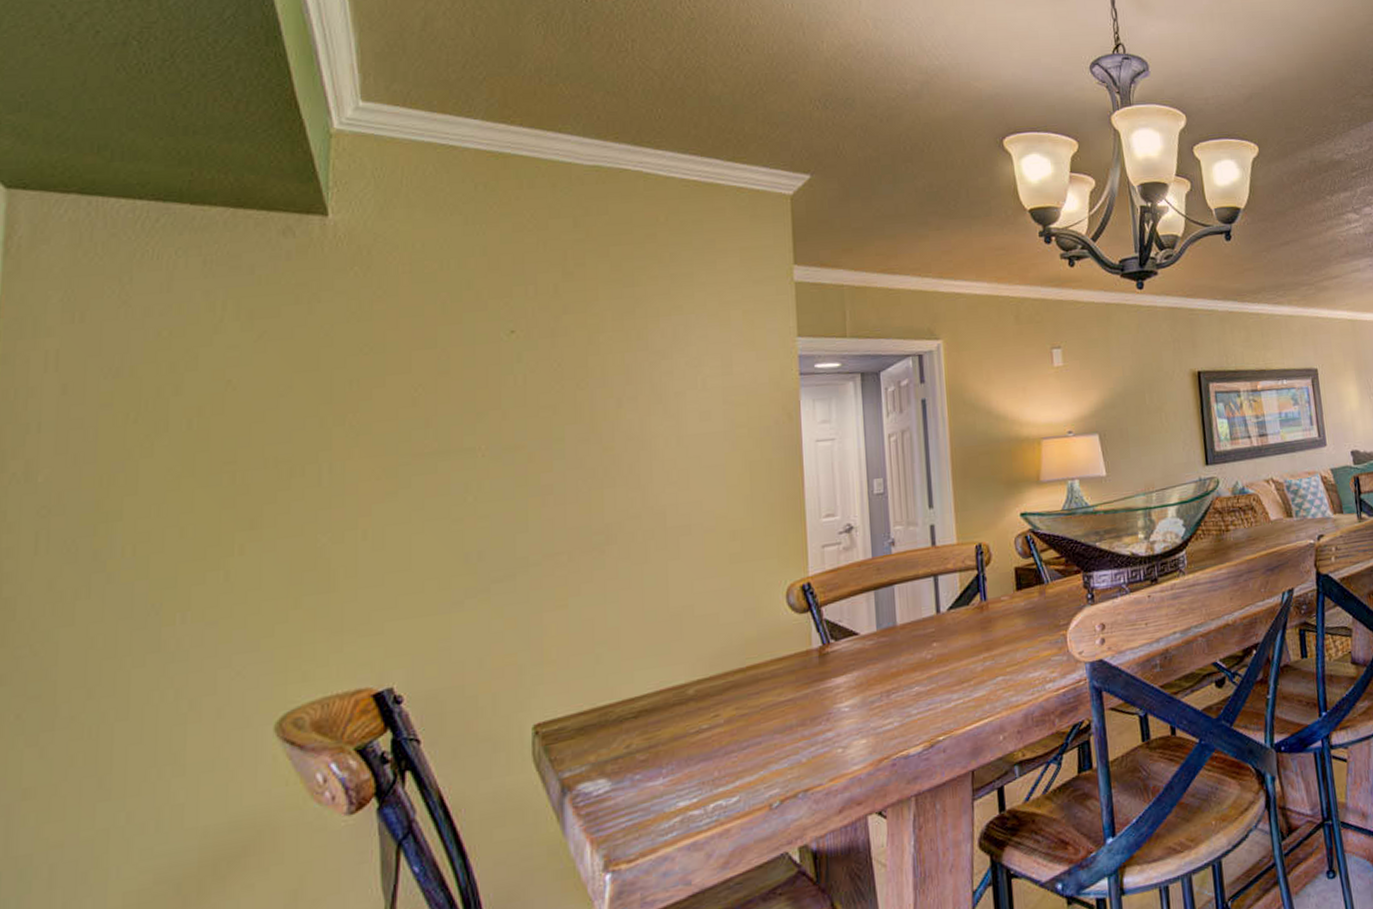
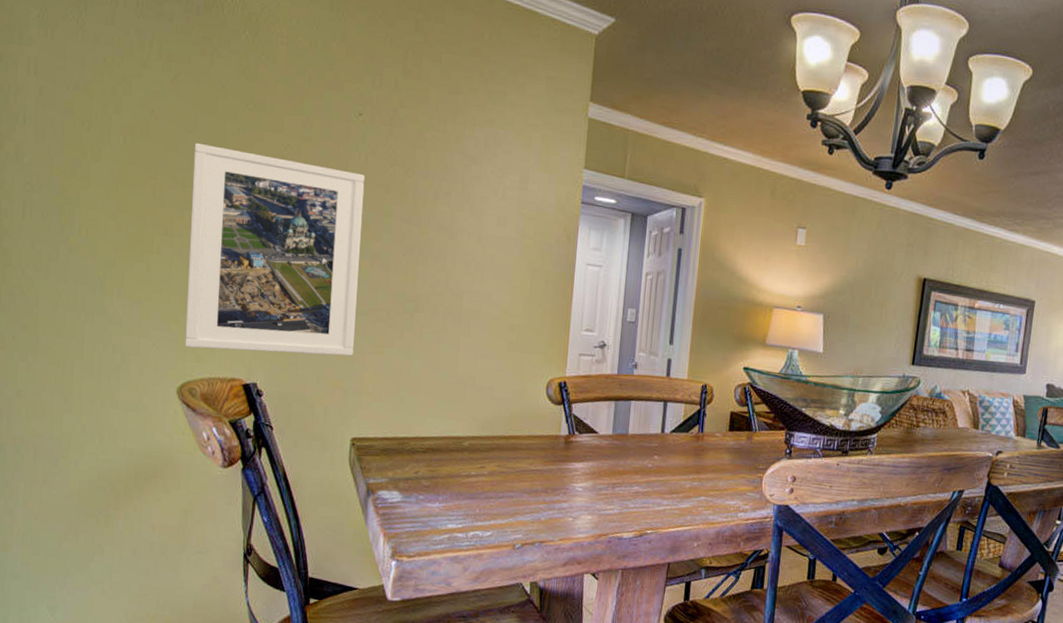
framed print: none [284,398,528,666] -> present [185,142,365,356]

